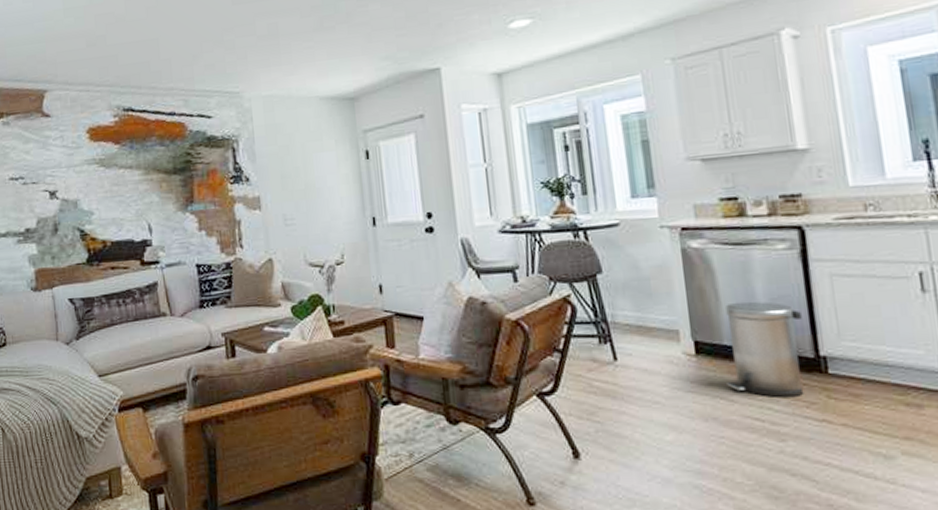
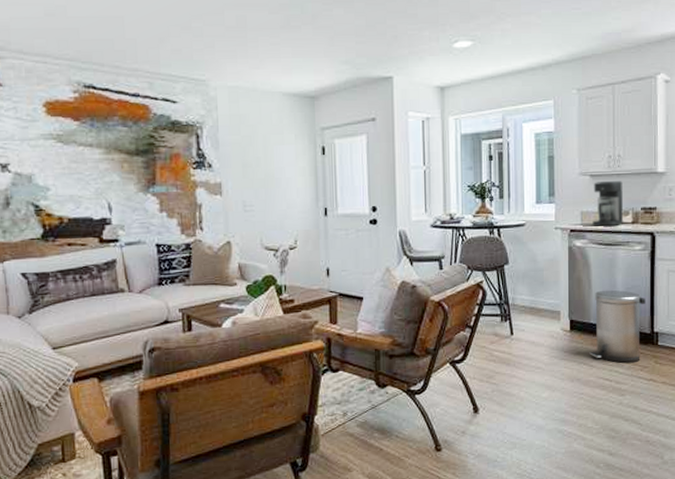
coffee maker: none [707,164,756,222] -> present [592,181,624,227]

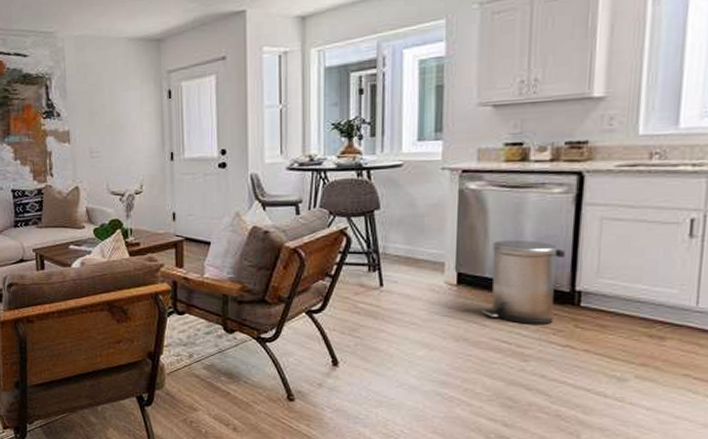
coffee maker: present [592,181,624,227] -> none [493,110,540,166]

